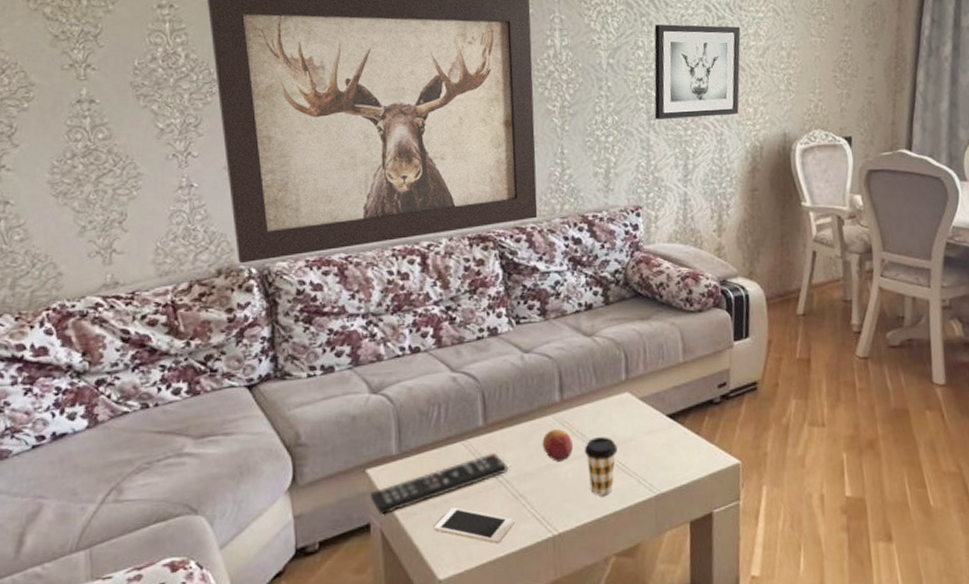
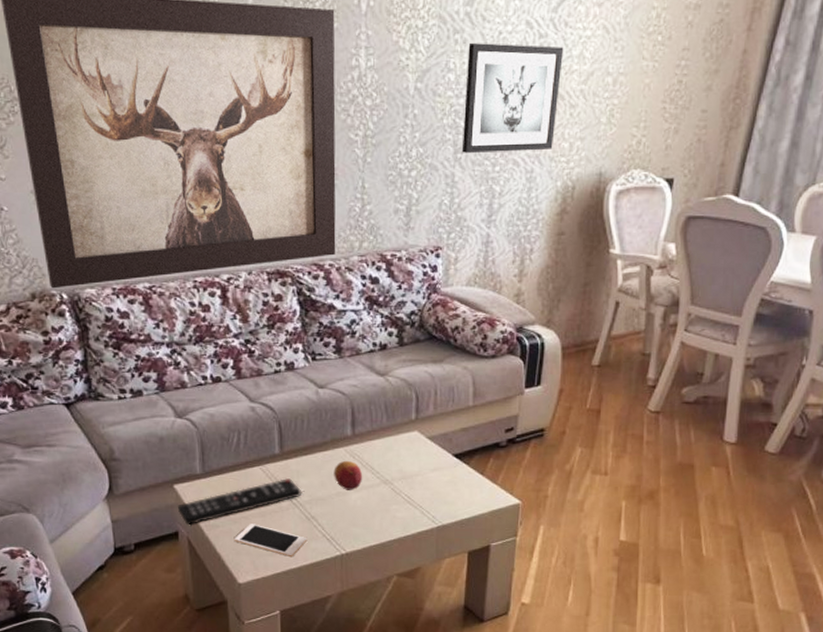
coffee cup: present [584,437,618,496] -> none [372,471,404,523]

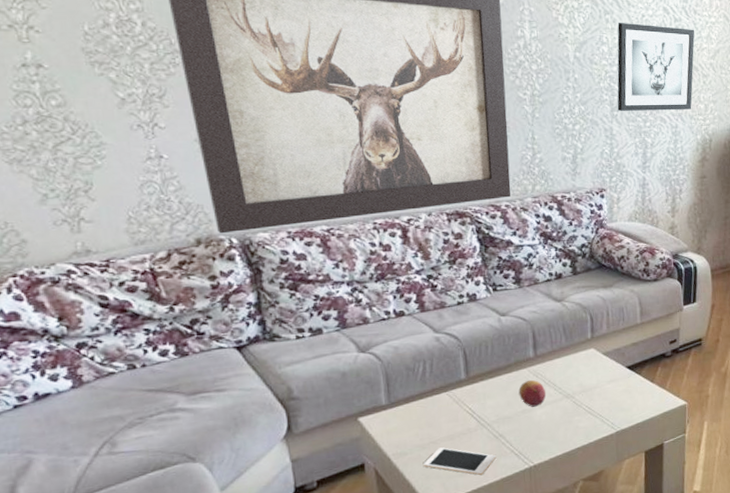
remote control: present [177,478,301,526] -> none [362,401,489,457]

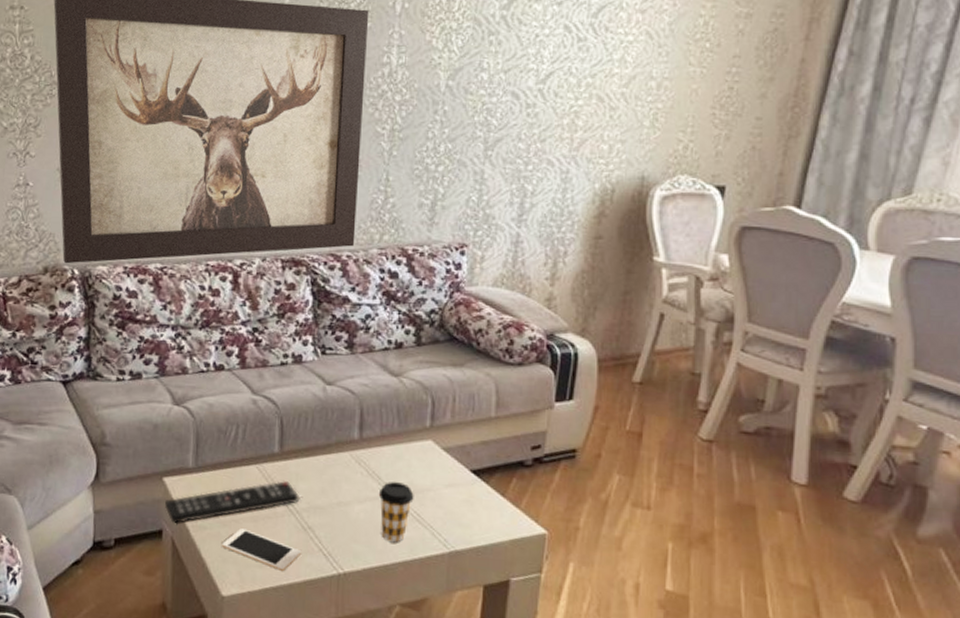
remote control: none [362,401,489,457] -> present [164,481,299,525]
fruit: present [518,379,547,407] -> none [336,466,369,501]
coffee cup: none [555,385,585,434] -> present [378,482,414,543]
wall art: present [617,23,695,111] -> none [492,45,604,152]

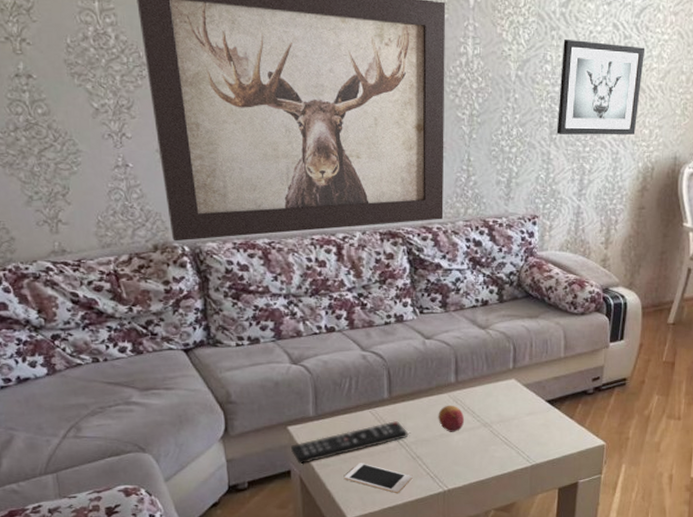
fruit: none [336,466,369,501] -> present [438,405,465,432]
coffee cup: present [378,482,414,543] -> none [473,415,502,462]
wall art: none [492,45,604,152] -> present [556,40,645,136]

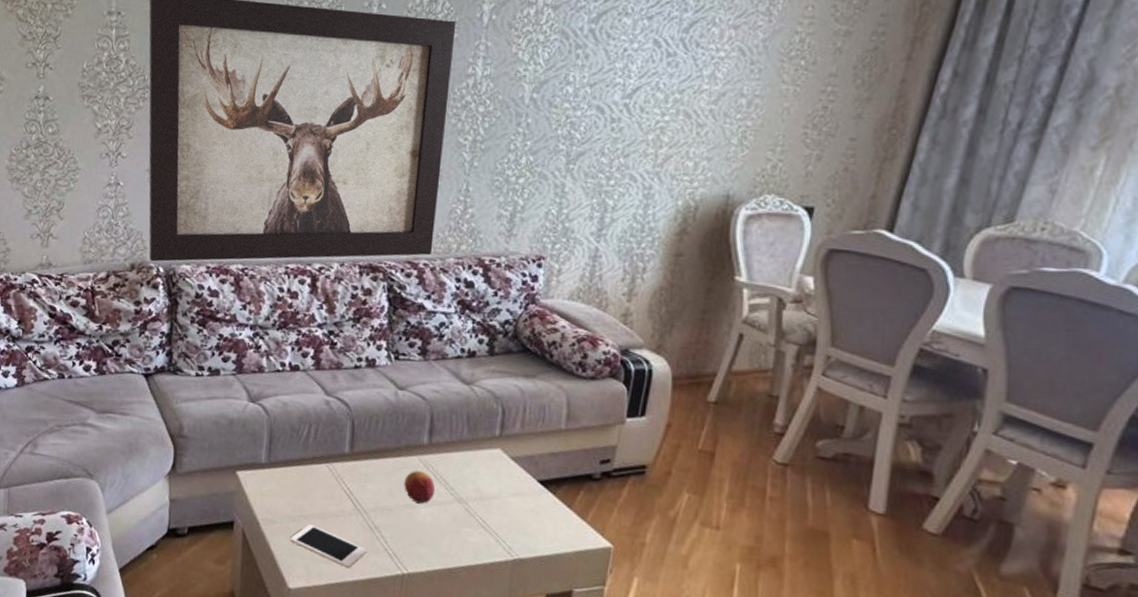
remote control: present [290,421,408,465] -> none [237,481,367,517]
wall art: present [556,40,645,136] -> none [574,59,694,168]

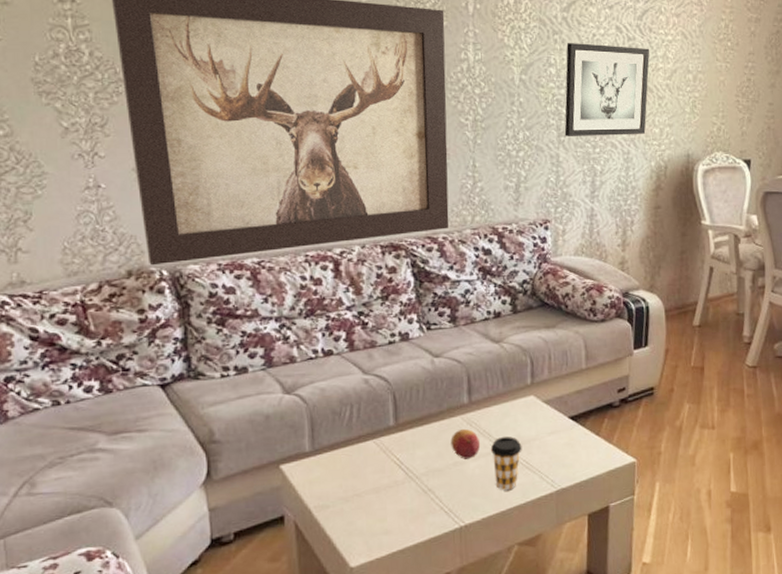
cell phone: present [289,524,366,569] -> none [345,501,423,535]
coffee cup: none [445,487,481,548] -> present [490,436,522,491]
wall art: none [574,59,694,168] -> present [564,43,650,136]

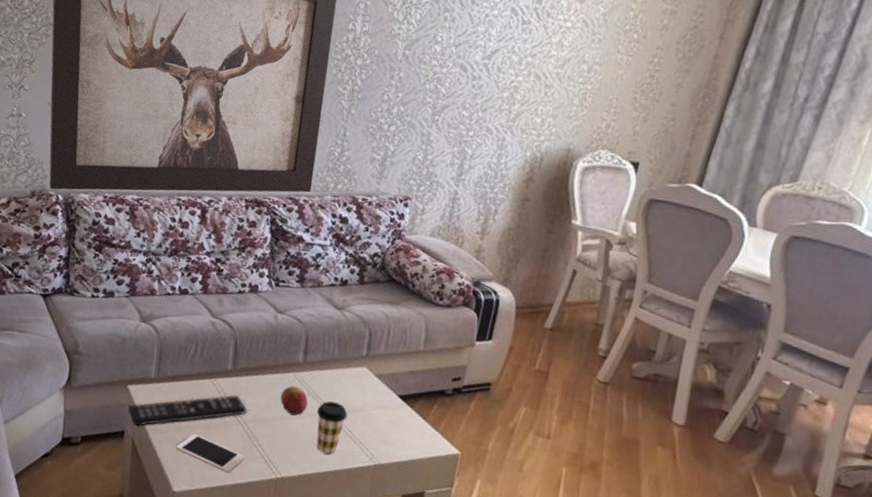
remote control: none [283,451,417,508] -> present [127,395,247,427]
cell phone: none [345,501,423,535] -> present [175,434,245,474]
wall art: present [564,43,650,136] -> none [439,22,545,122]

